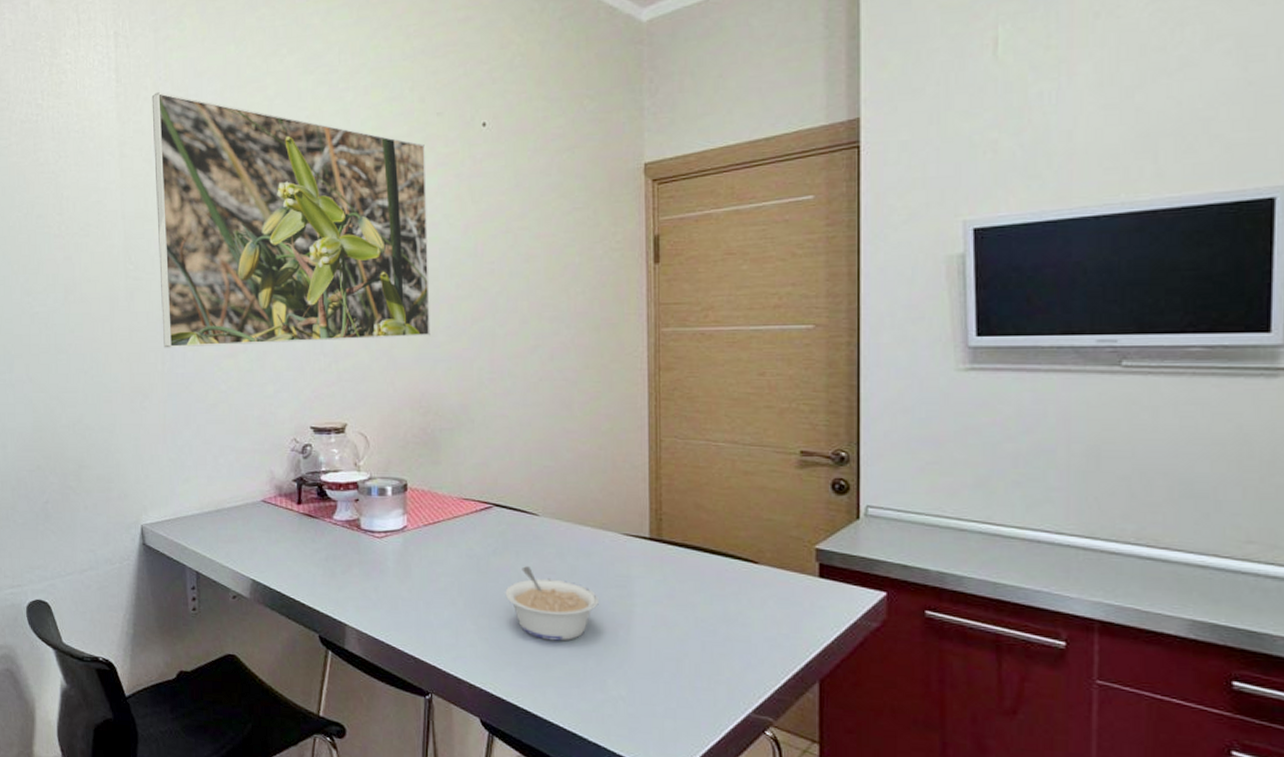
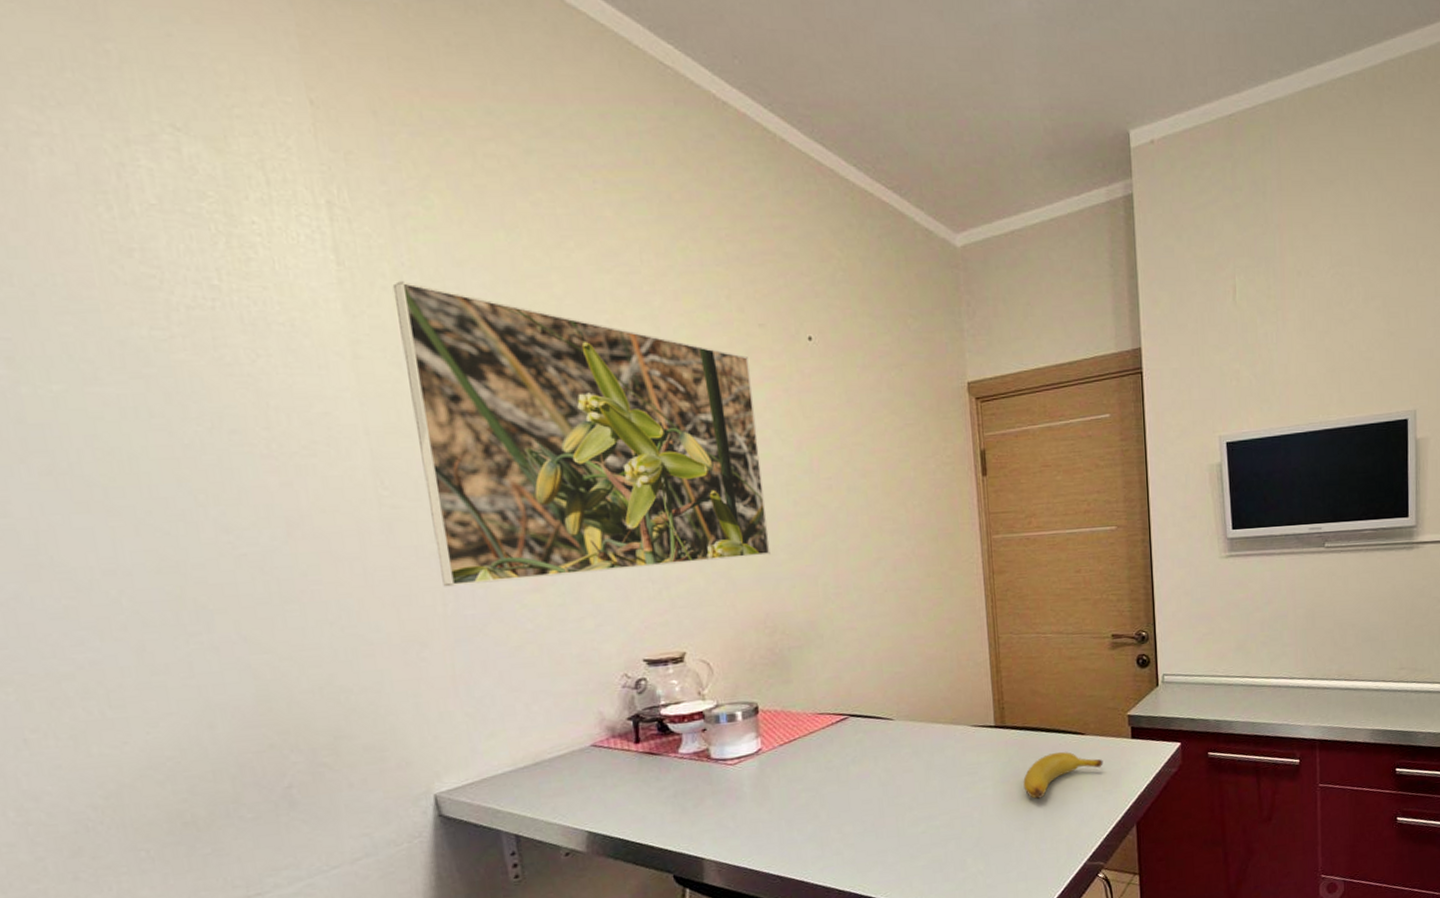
legume: present [505,566,599,641] -> none [866,769,954,835]
banana: none [679,579,780,628] -> present [1023,752,1103,799]

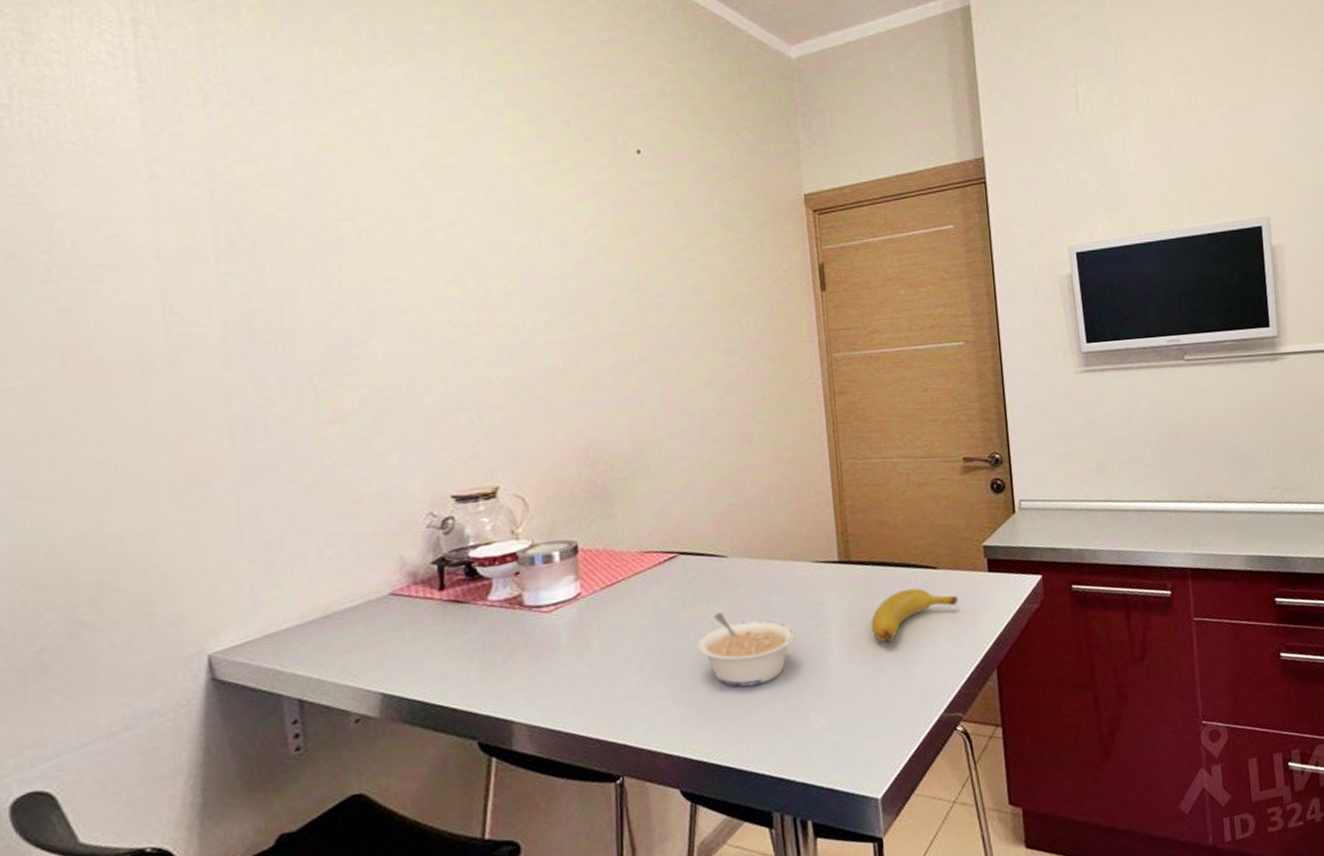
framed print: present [392,281,771,587] -> none [196,98,594,420]
legume: none [866,769,954,835] -> present [697,612,795,687]

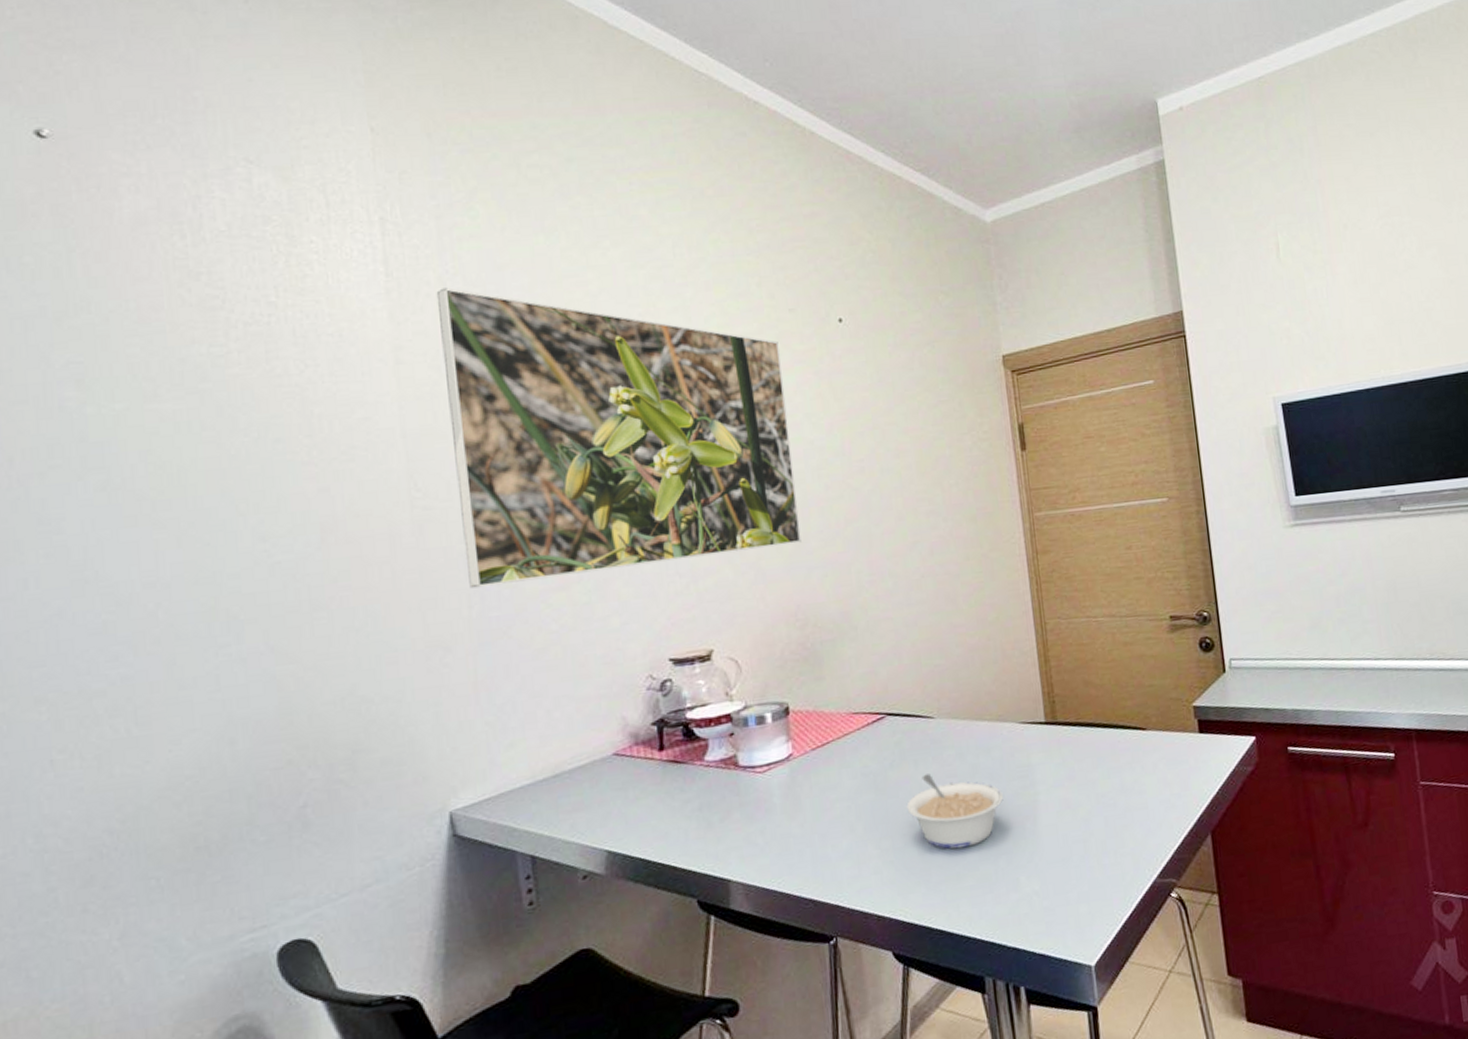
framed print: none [196,98,594,420] -> present [436,288,802,589]
banana: present [871,588,958,642] -> none [1079,750,1169,805]

